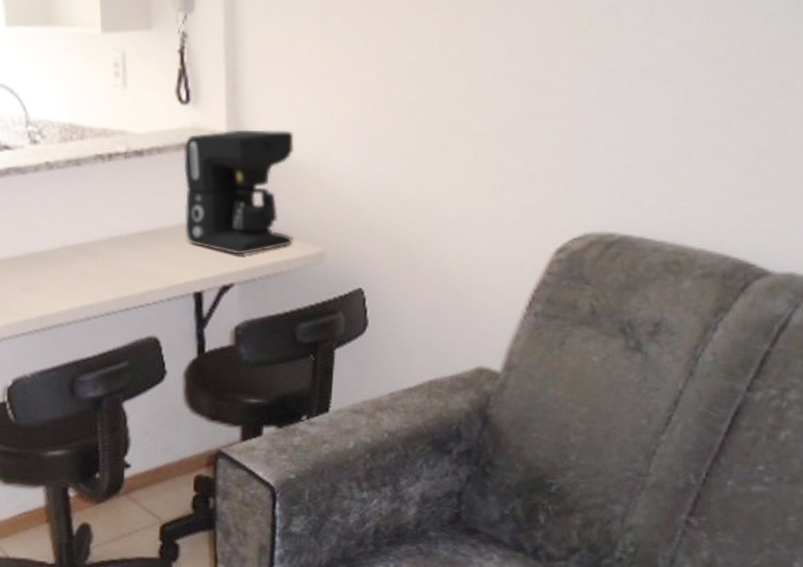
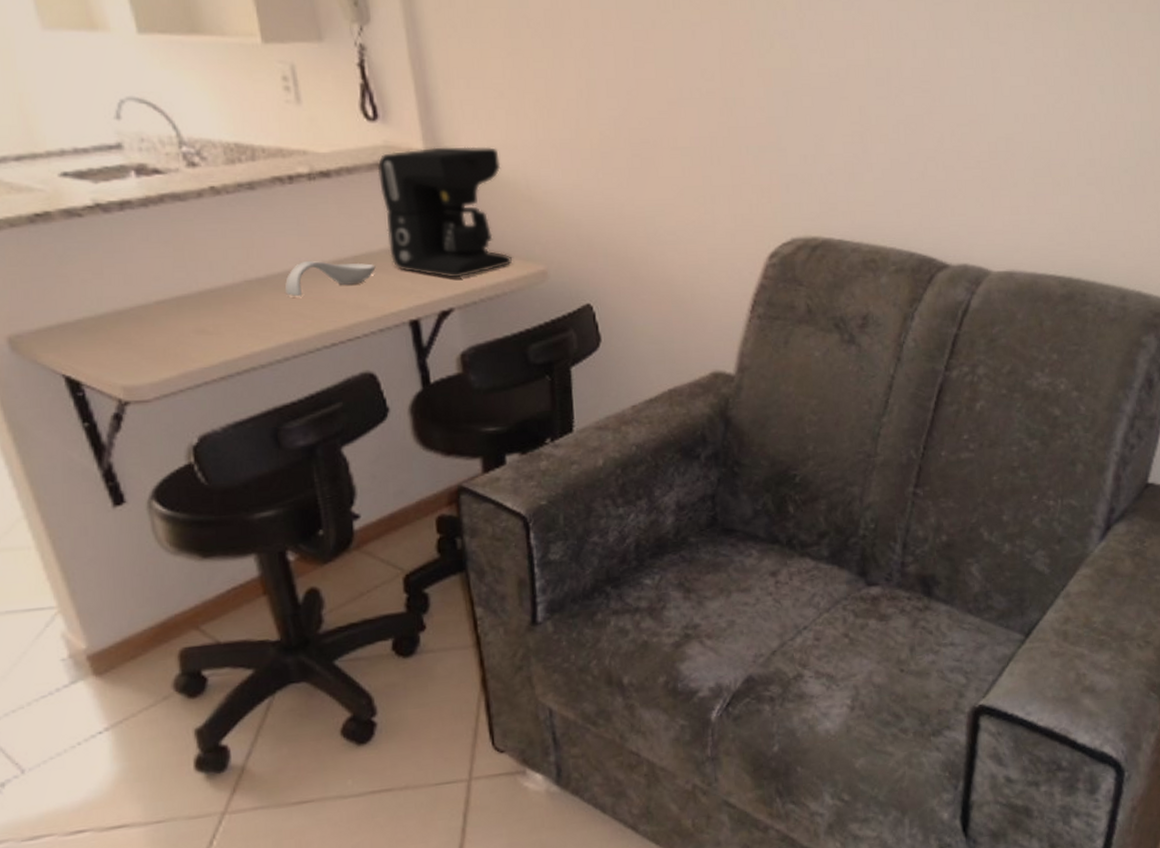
spoon rest: none [94,232,171,264] -> present [285,261,376,297]

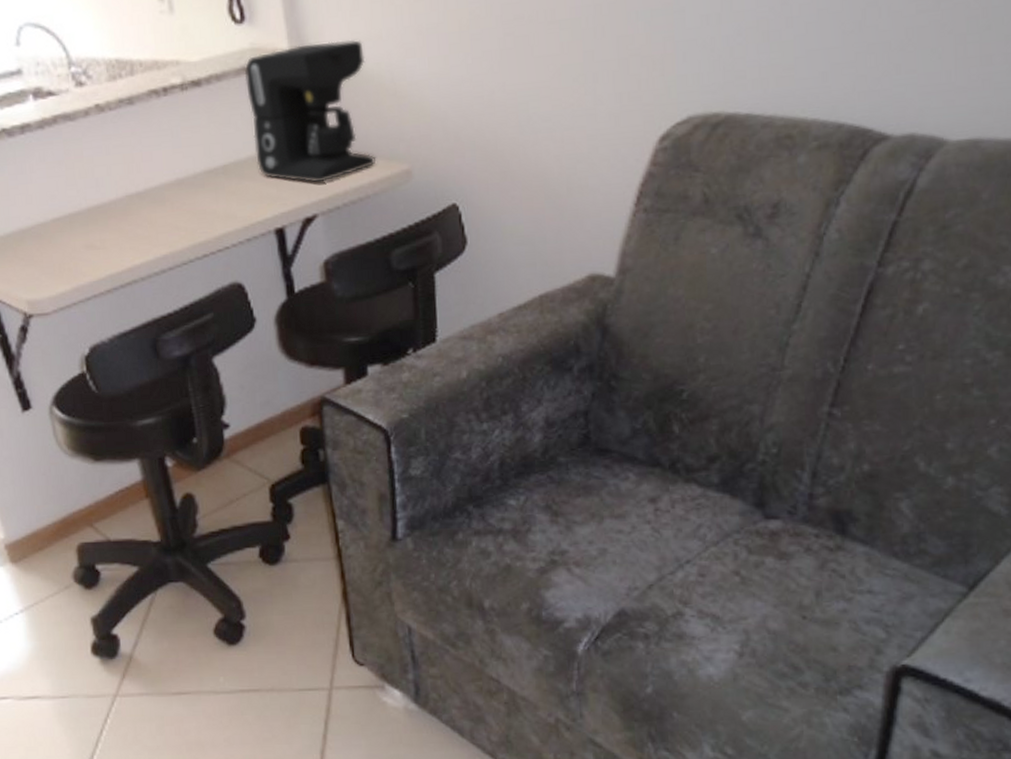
spoon rest: present [285,261,376,297] -> none [161,172,243,210]

